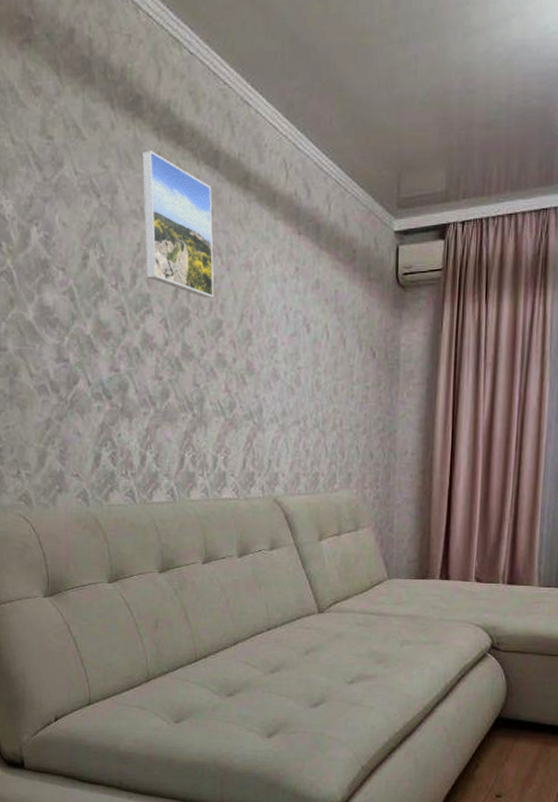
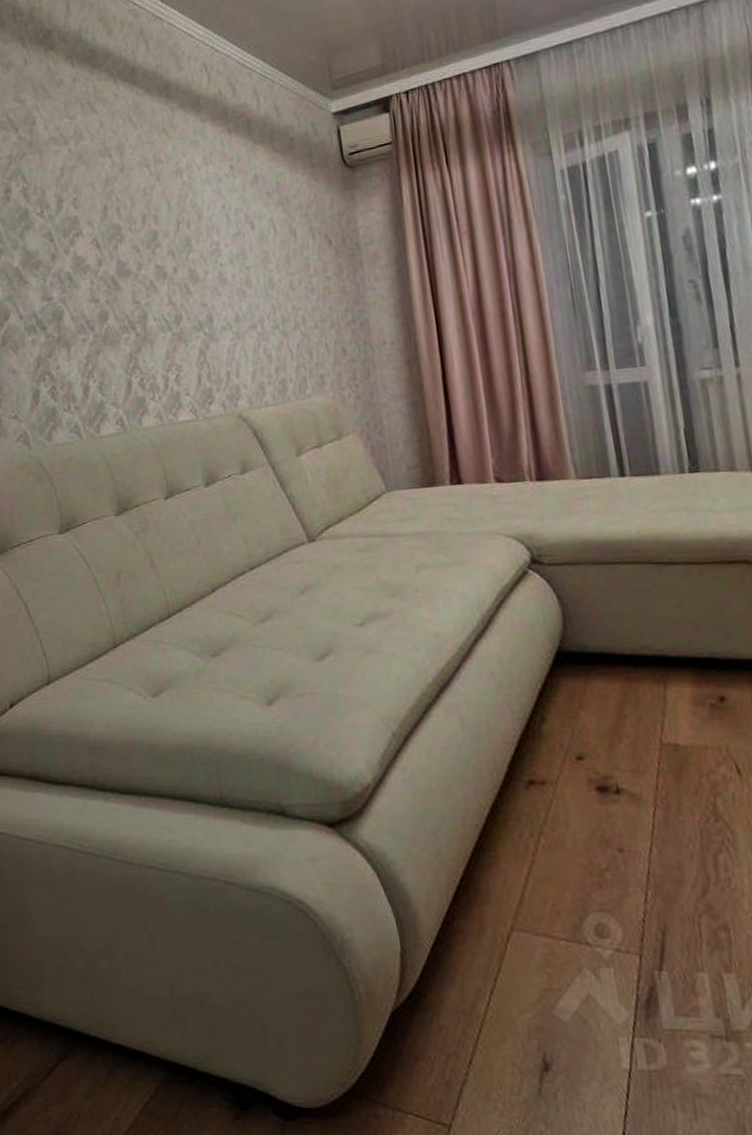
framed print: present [141,149,214,298] -> none [56,77,145,212]

